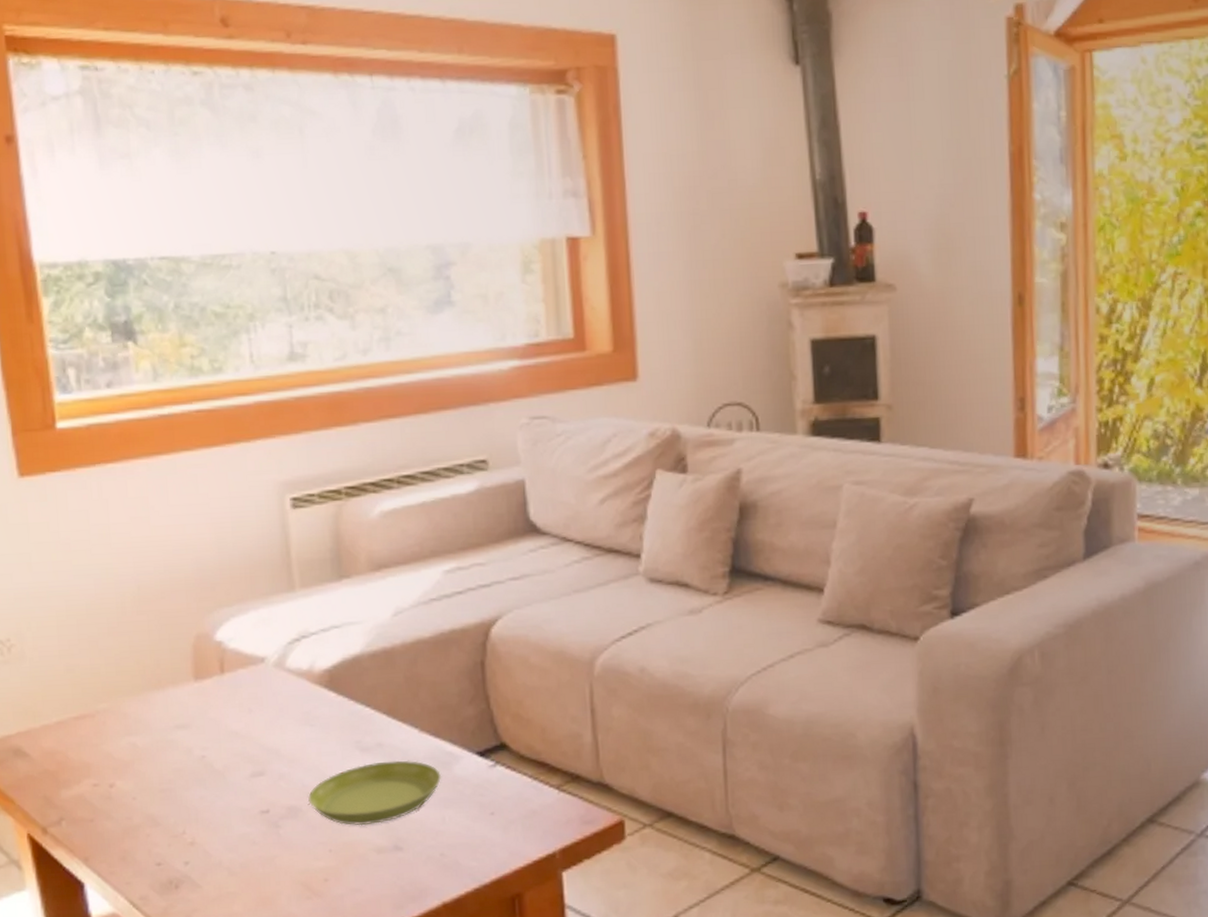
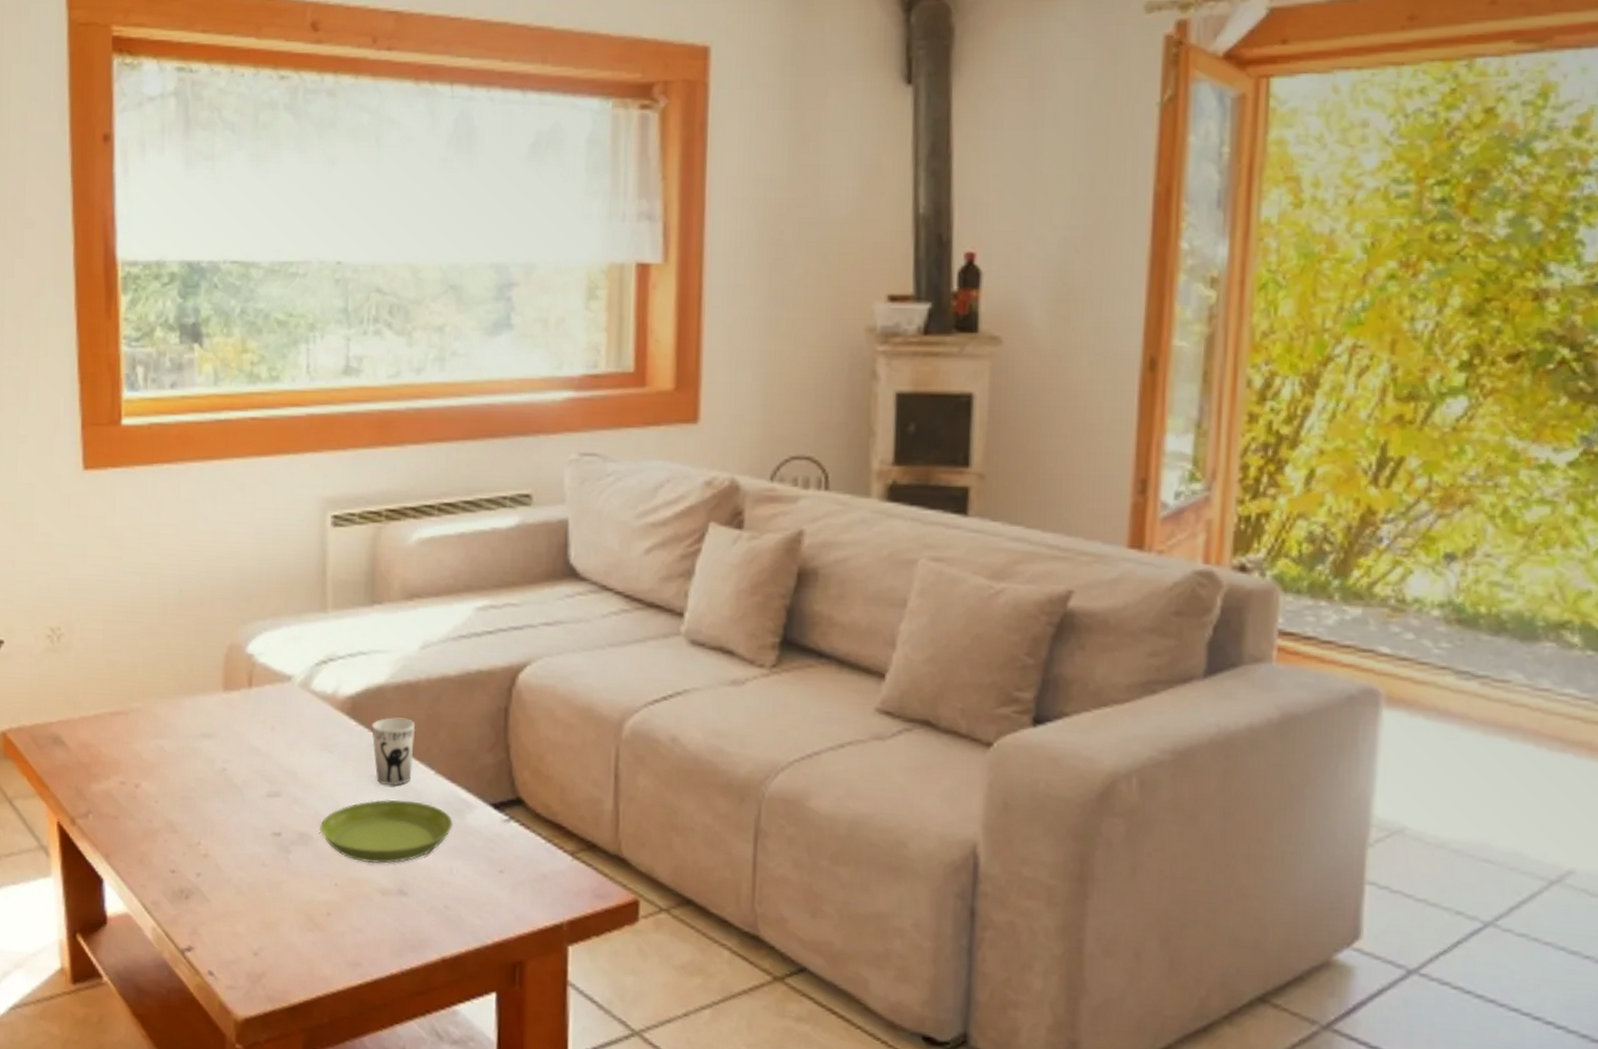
cup: none [351,683,396,749] -> present [371,717,416,786]

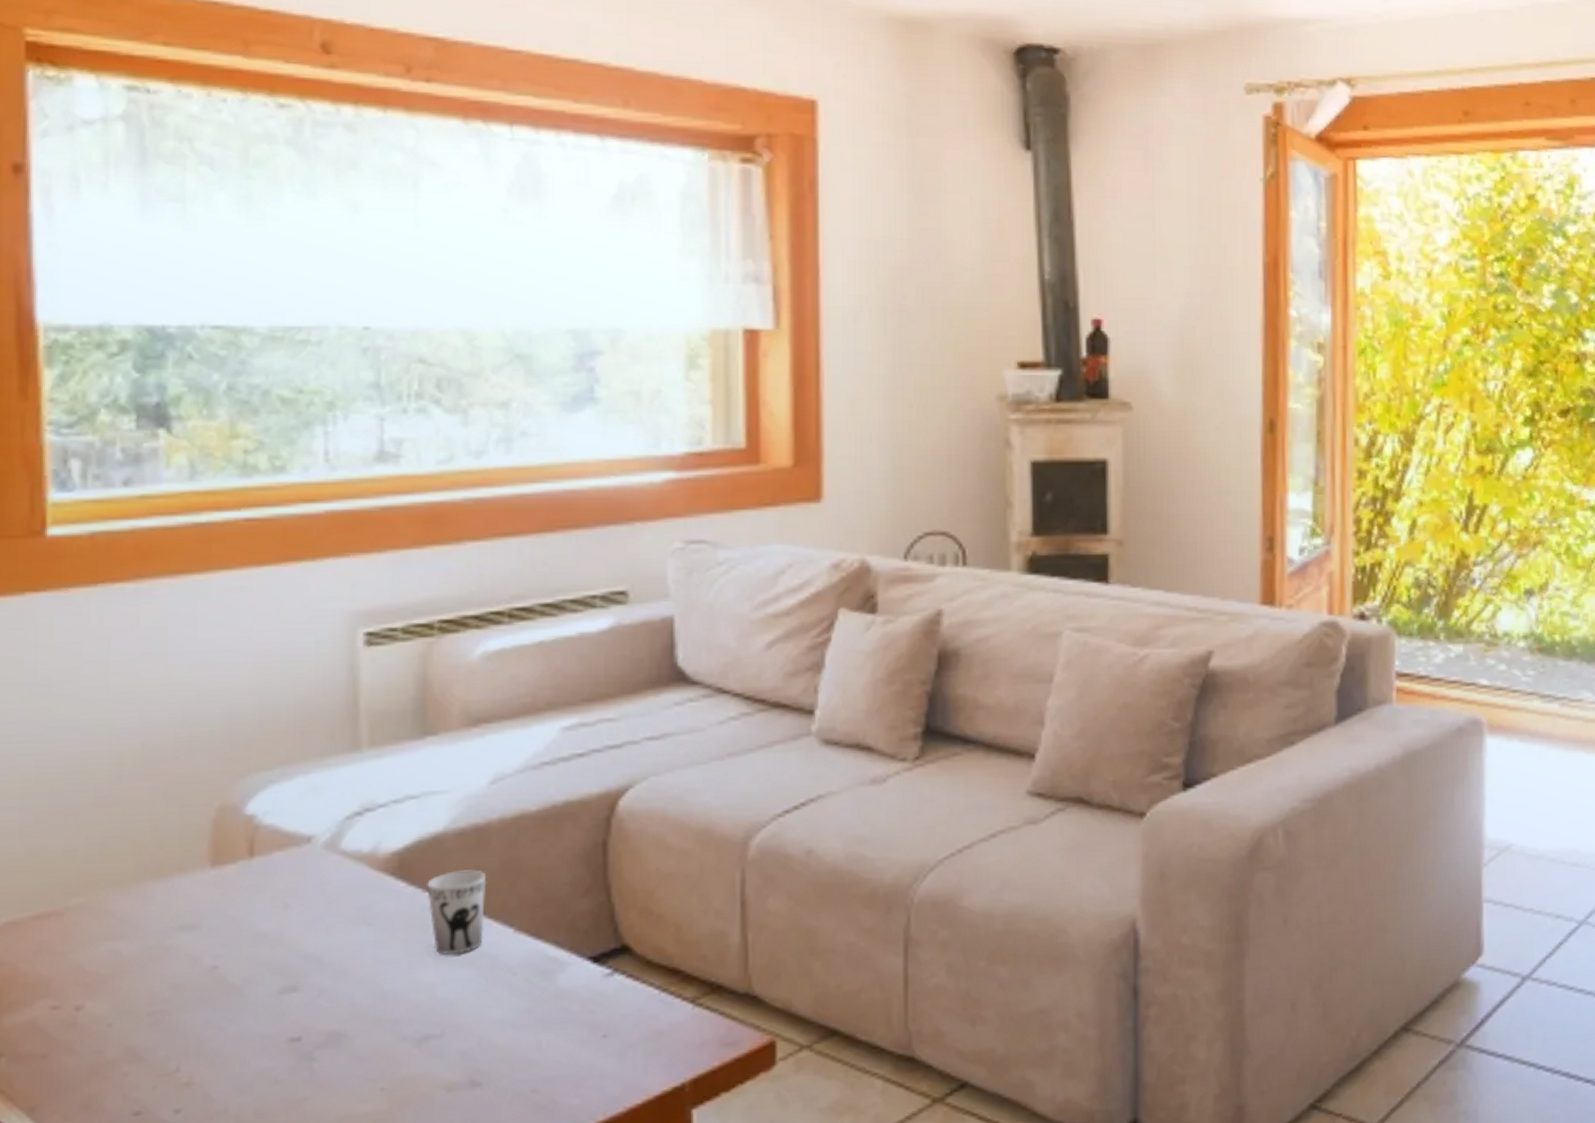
saucer: present [320,799,454,864] -> none [357,968,541,1056]

